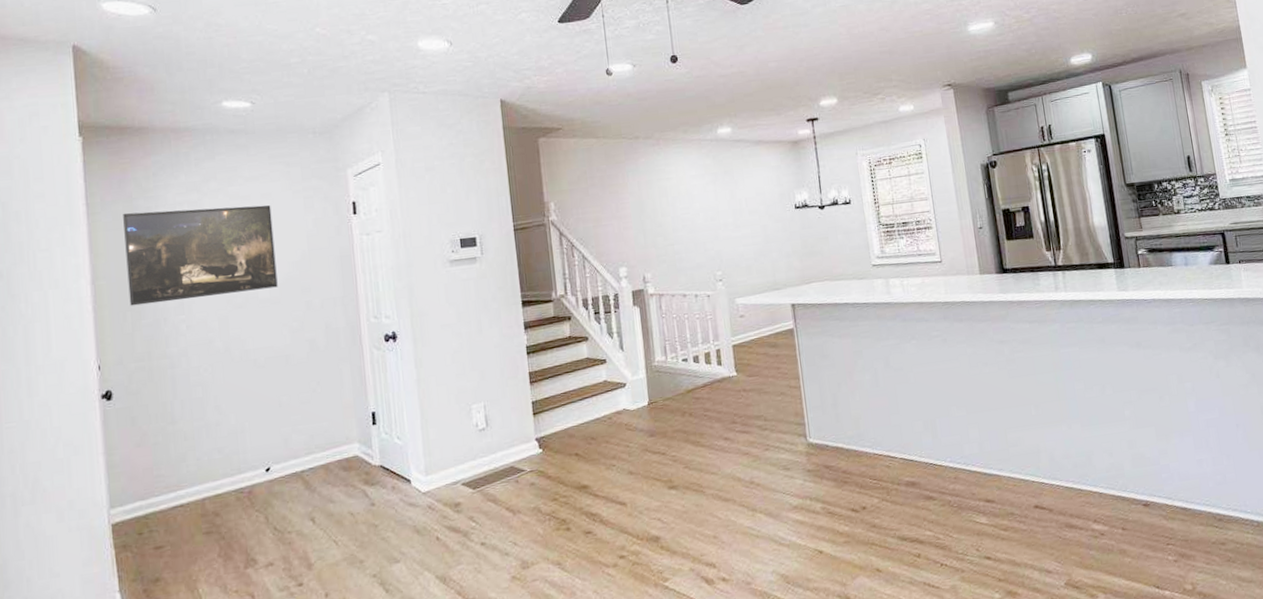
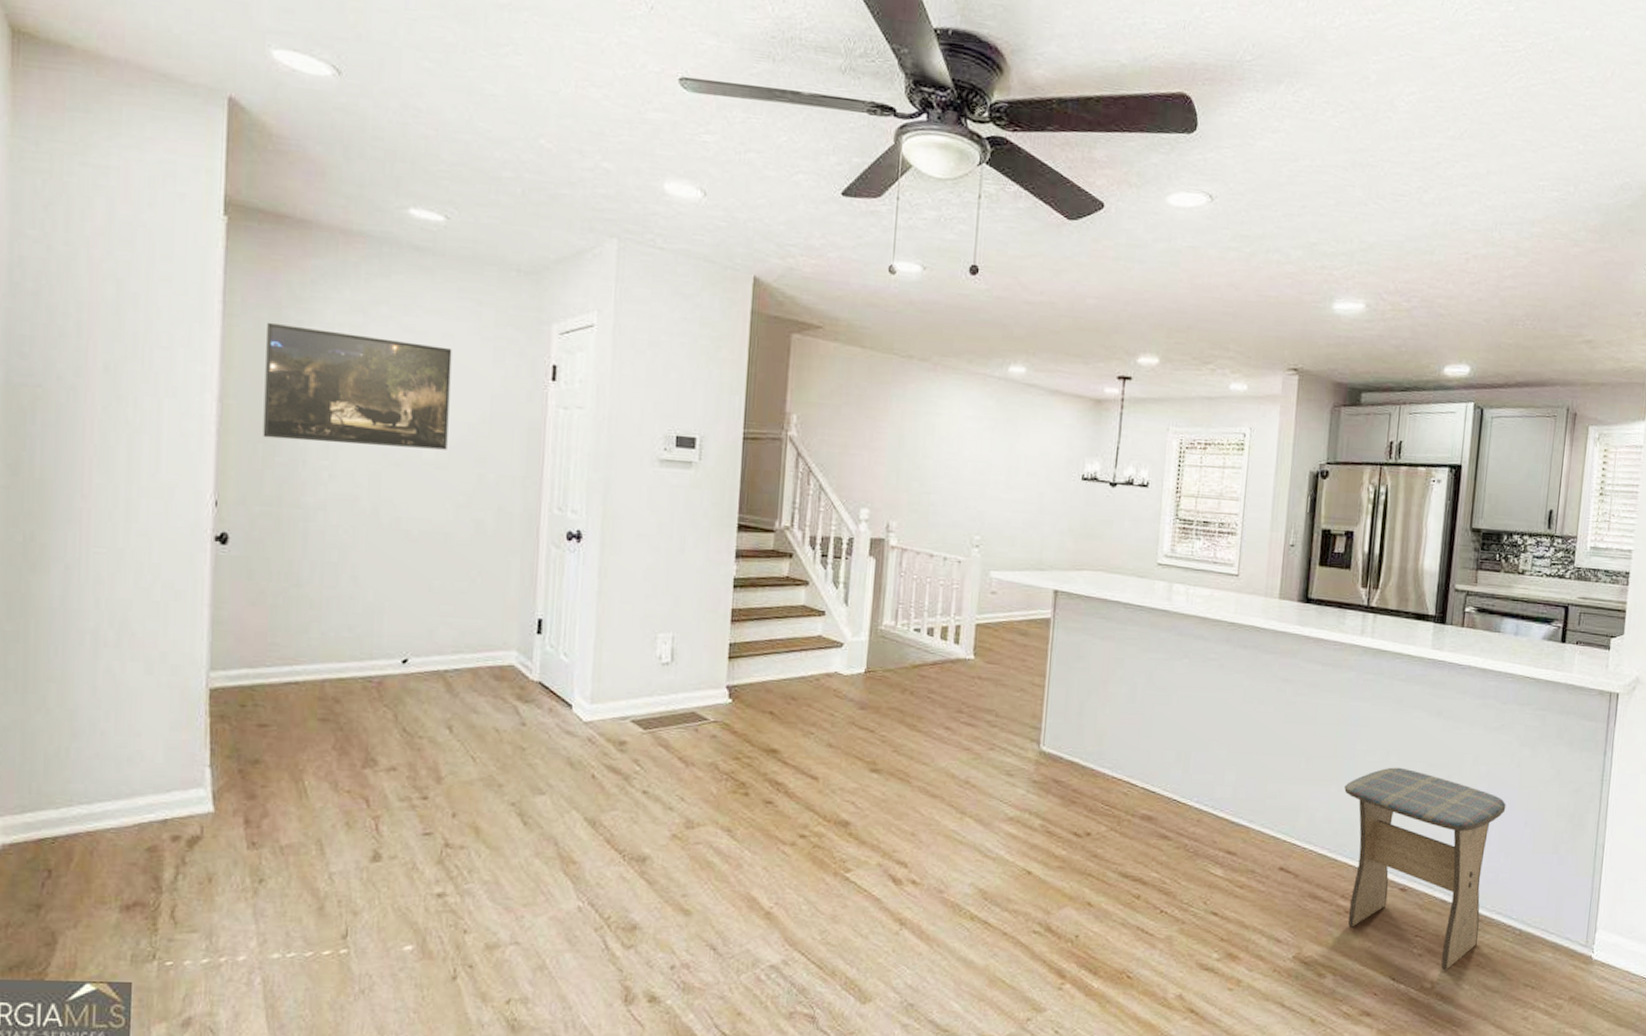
stool: none [1073,397,1223,571] -> present [1344,767,1506,971]

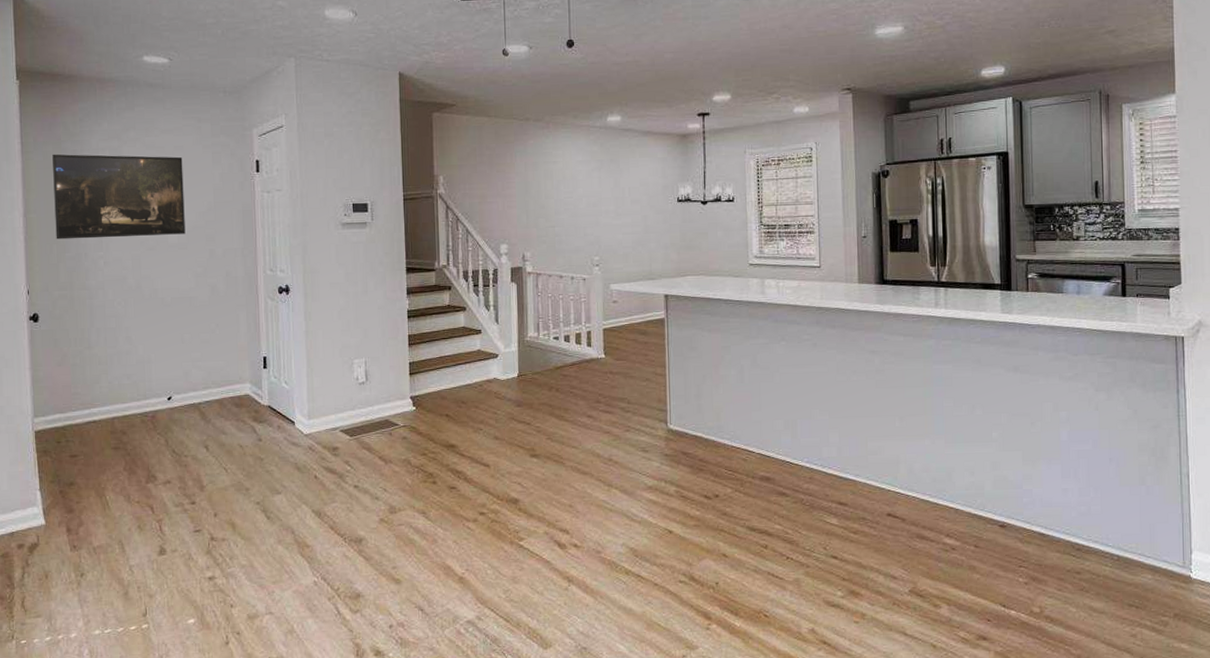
stool: present [1344,767,1506,971] -> none [937,419,1090,596]

